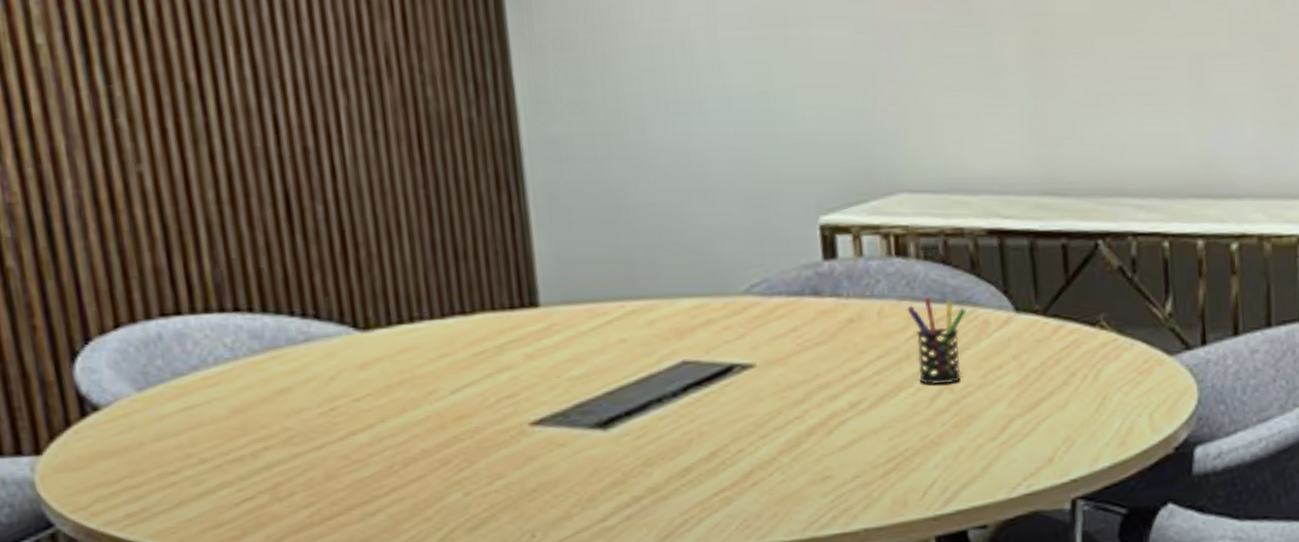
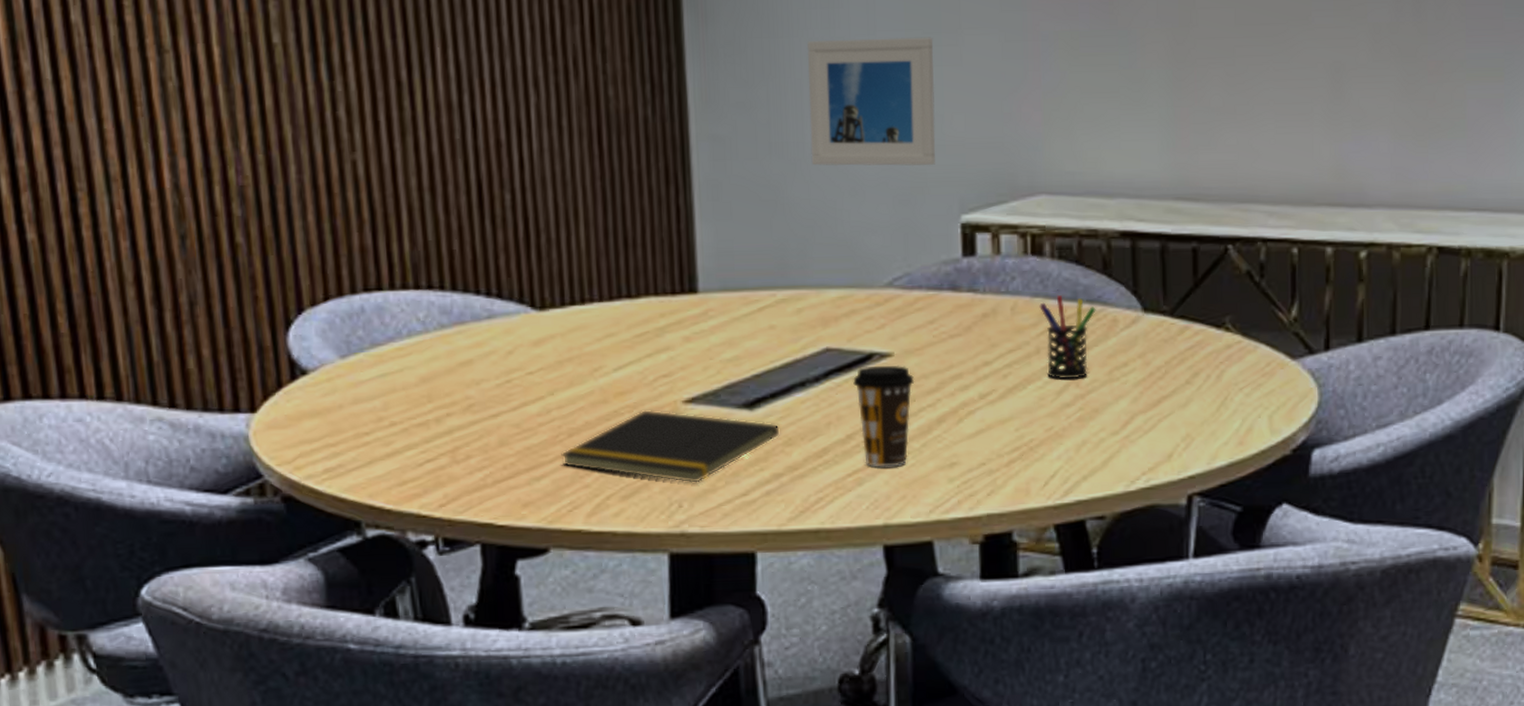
notepad: none [396,433,638,512] -> present [561,409,780,484]
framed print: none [644,29,789,168] -> present [808,37,936,167]
coffee cup: none [714,376,780,485] -> present [853,365,915,467]

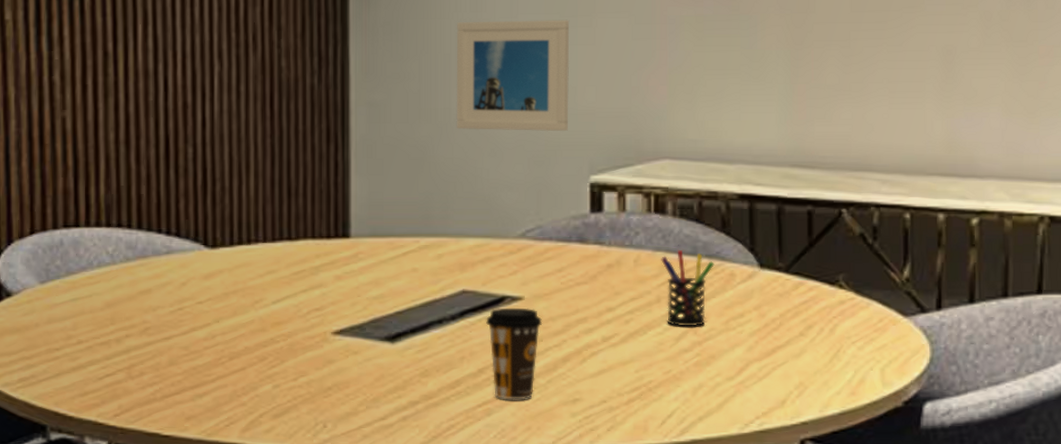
notepad: present [561,409,780,484] -> none [222,338,418,407]

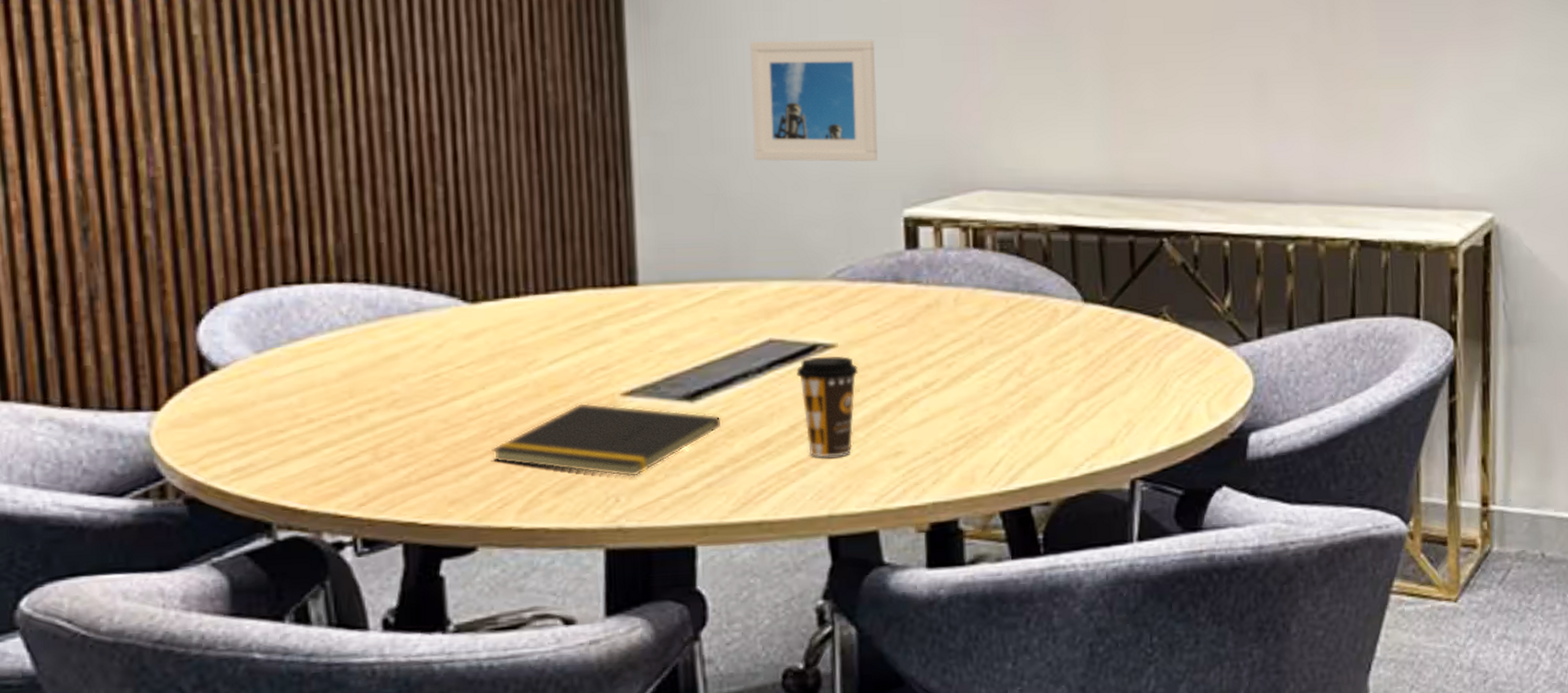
notepad: none [222,338,418,407] -> present [491,402,722,478]
pen holder: present [661,249,714,327] -> none [982,286,1038,368]

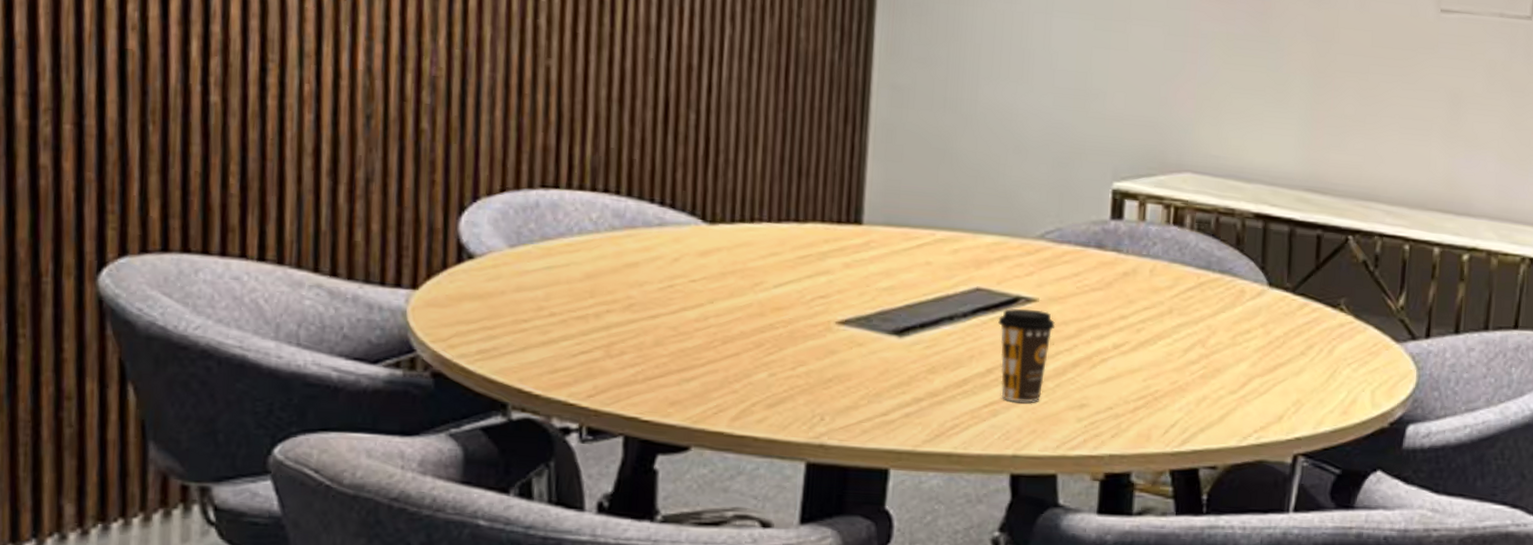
notepad: present [491,402,722,478] -> none [713,326,925,400]
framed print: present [750,39,878,162] -> none [981,12,1104,135]

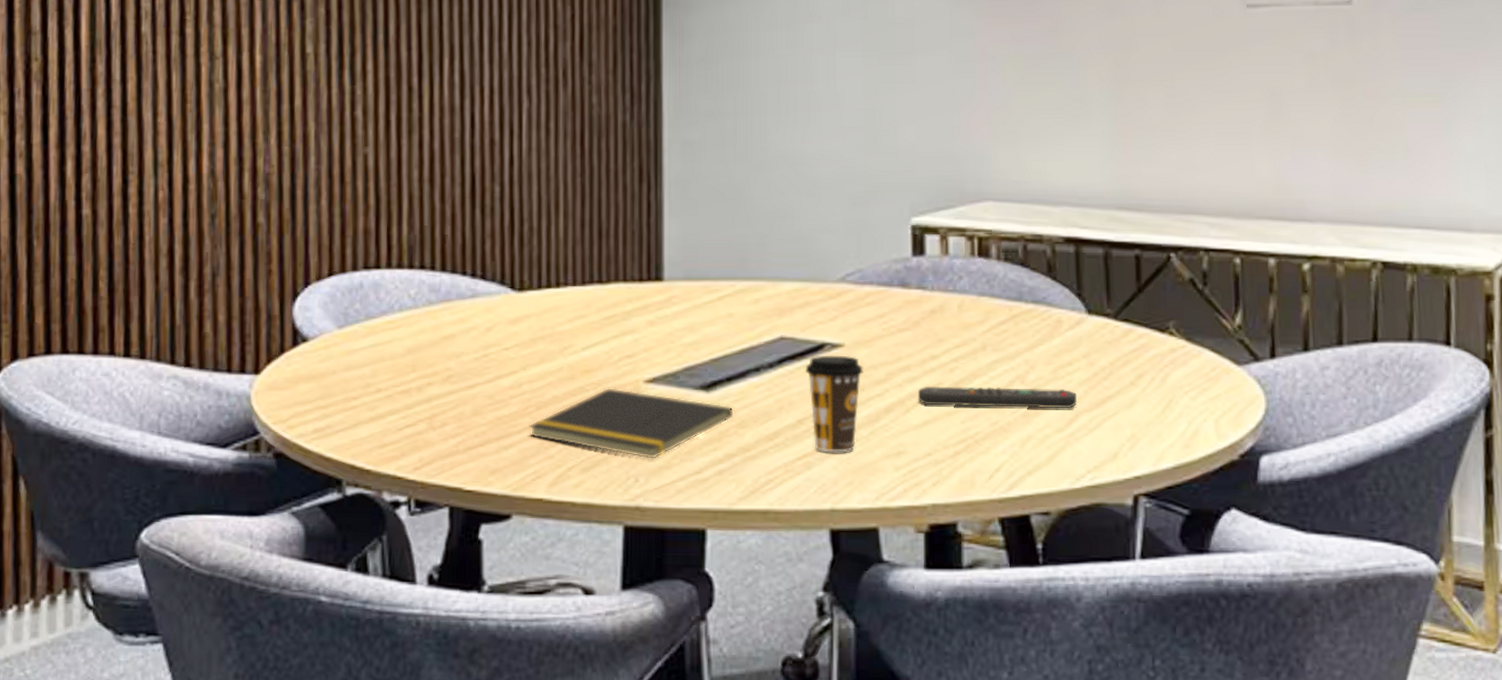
notepad: none [713,326,925,400] -> present [529,387,734,460]
remote control: none [1104,345,1252,372] -> present [917,386,1078,409]

